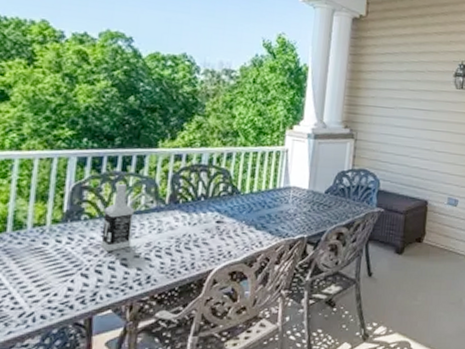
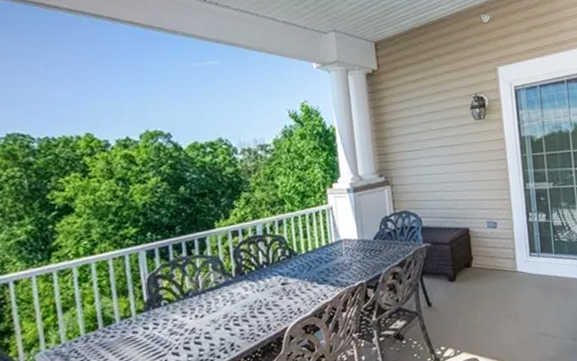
vodka: present [100,184,135,252] -> none [180,267,211,329]

